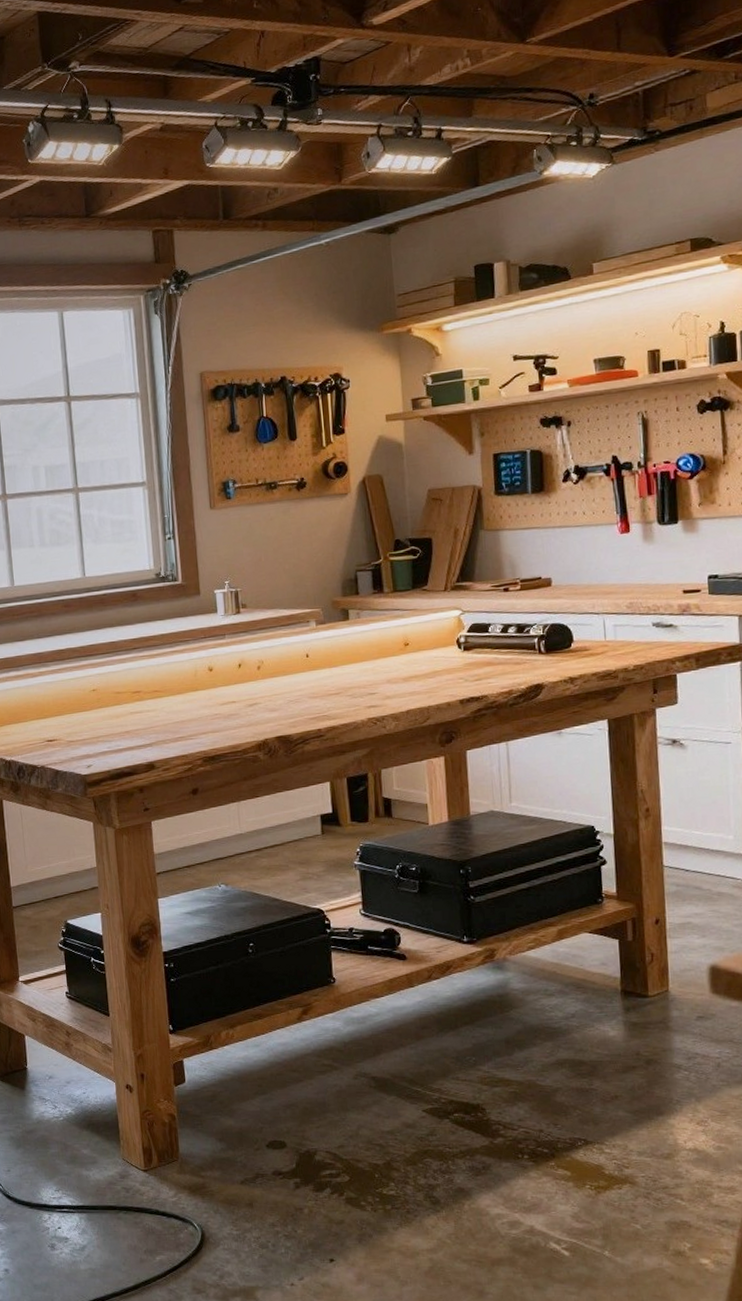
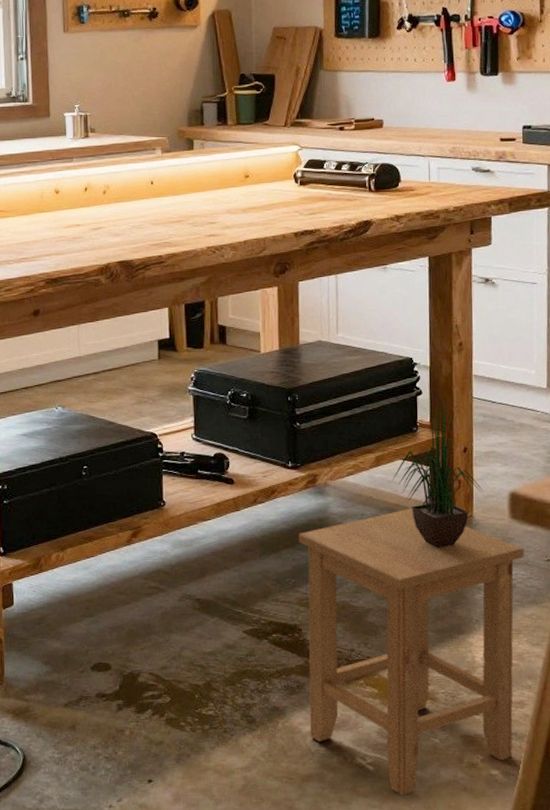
stool: none [478,983,729,1283] -> present [299,508,524,796]
potted plant: none [578,864,679,1025] -> present [393,394,483,548]

